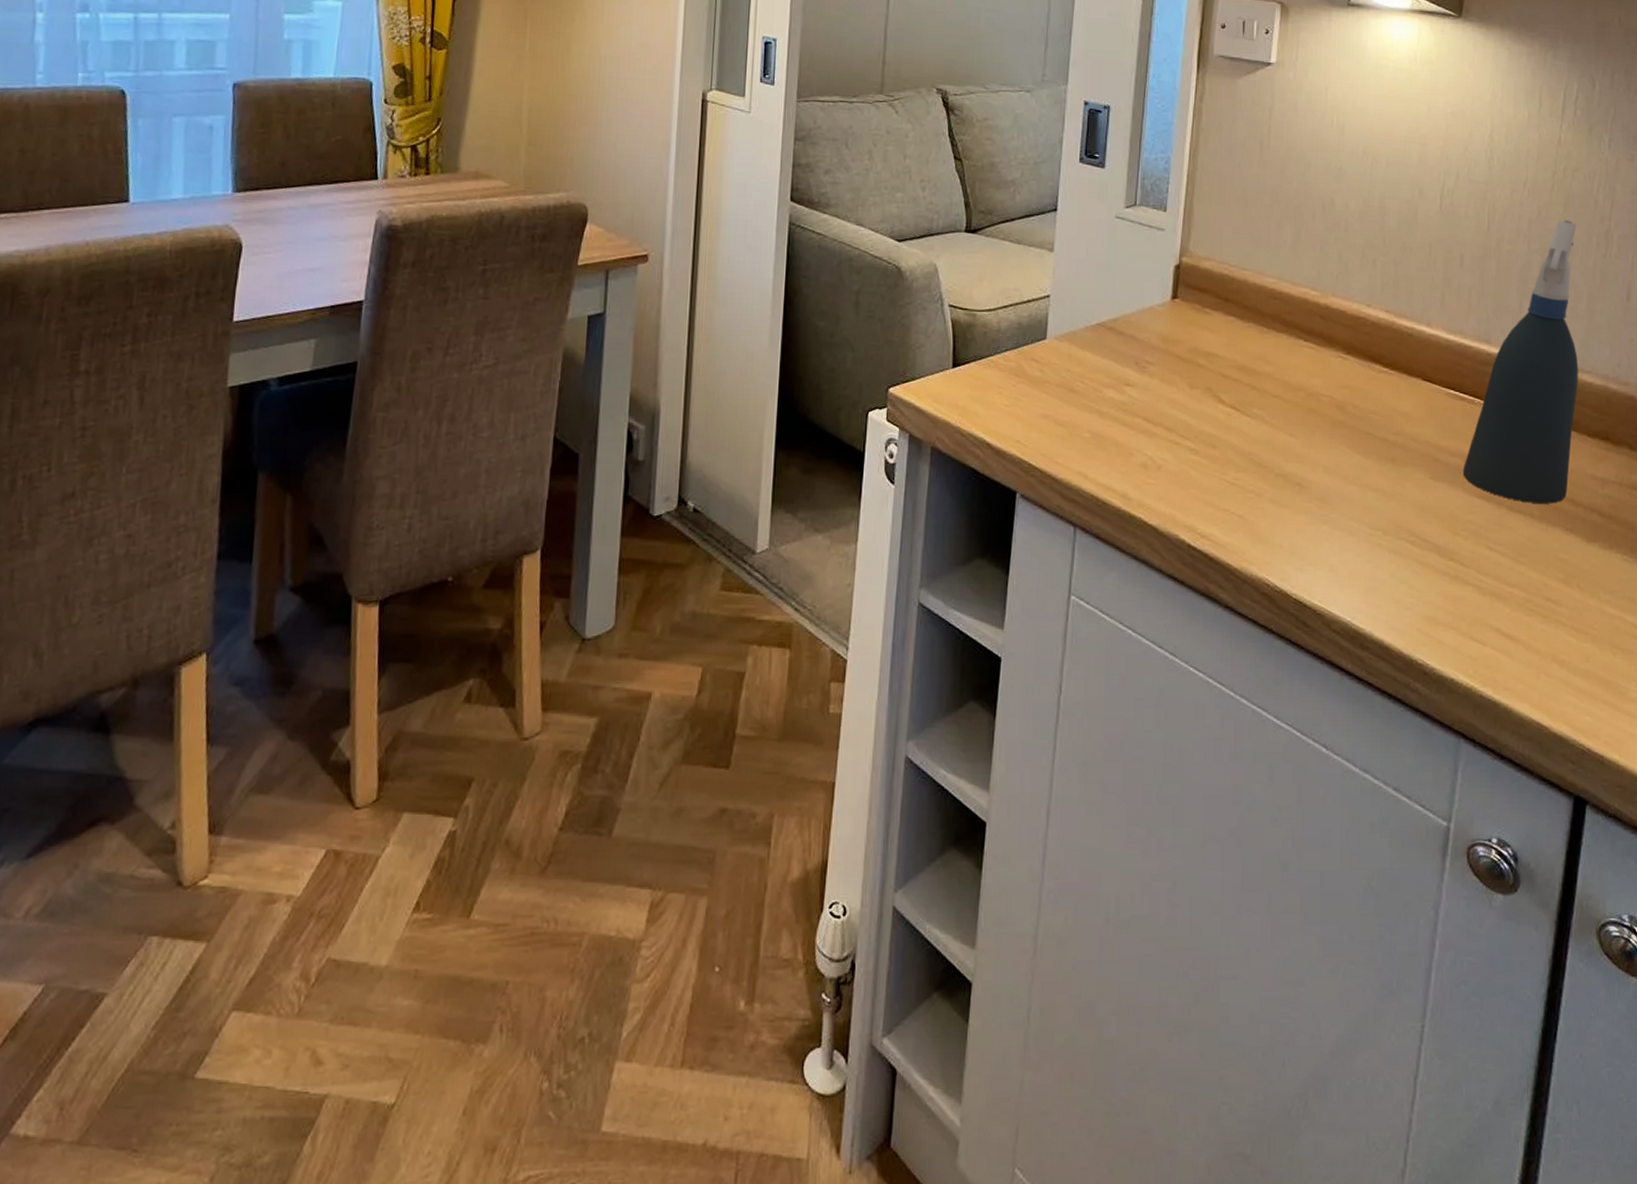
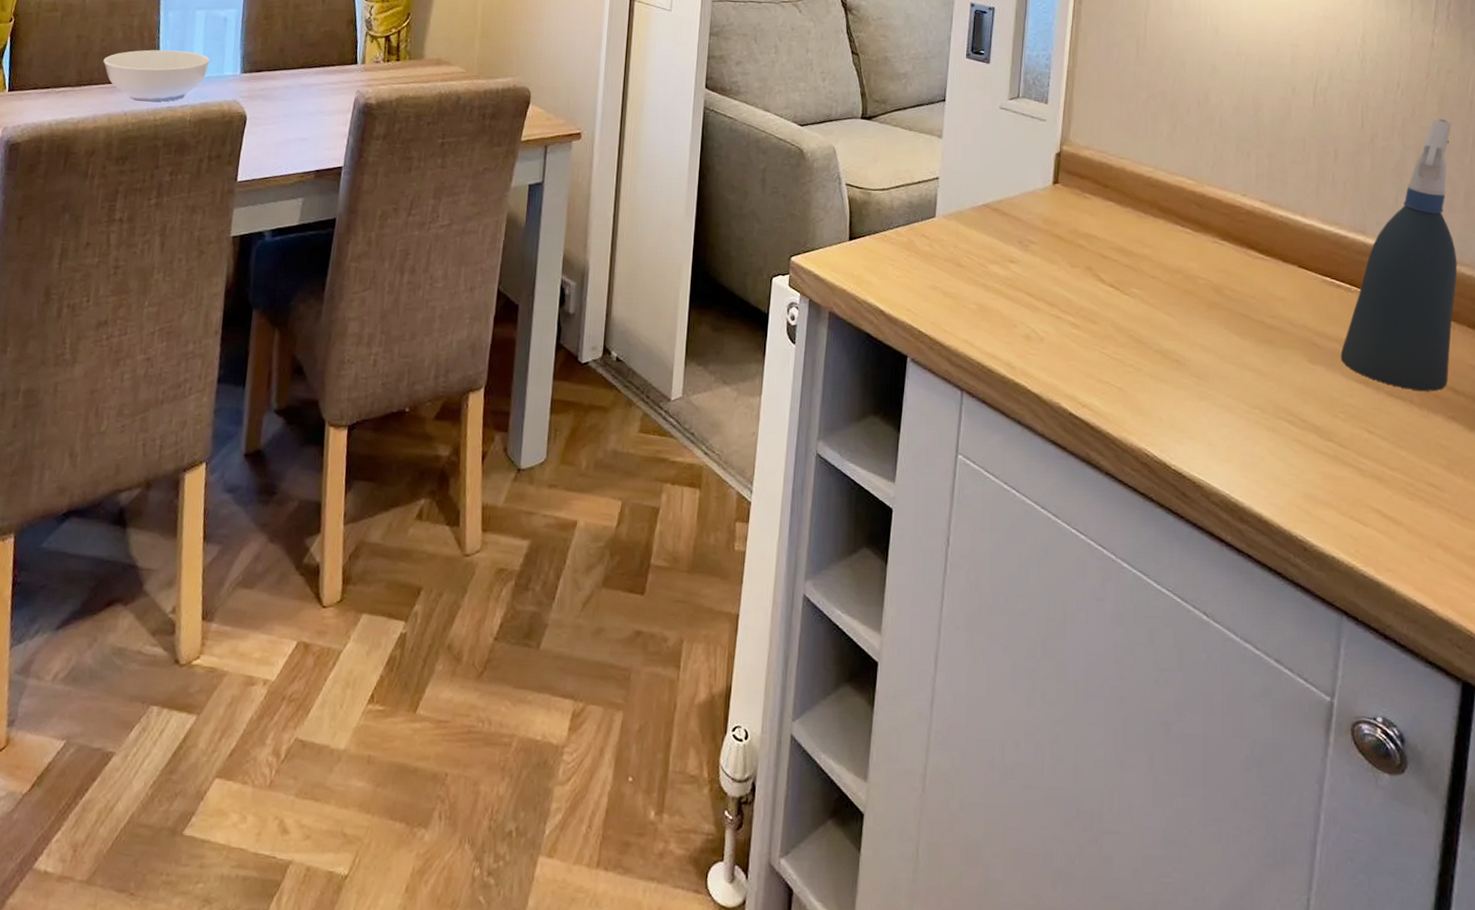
bowl: none [55,165,193,229] -> present [103,49,210,102]

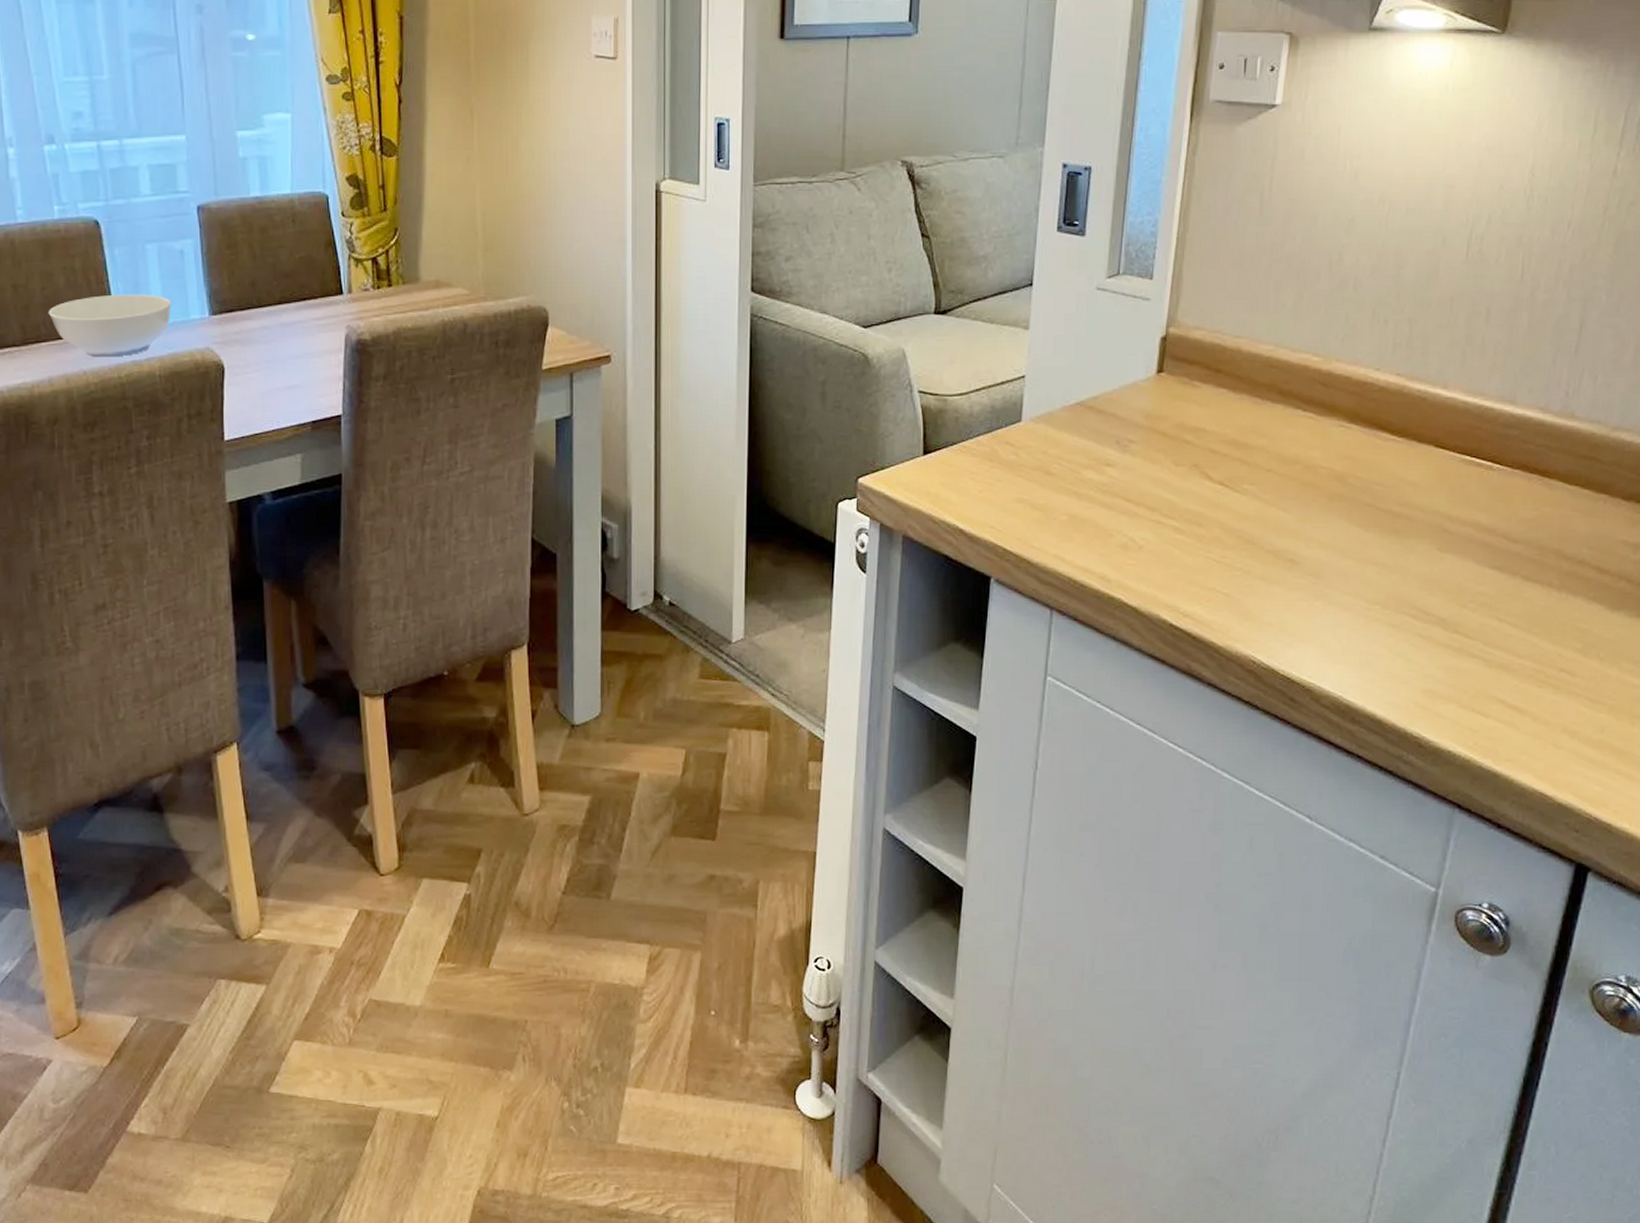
spray bottle: present [1340,119,1458,391] -> none [1474,262,1628,572]

